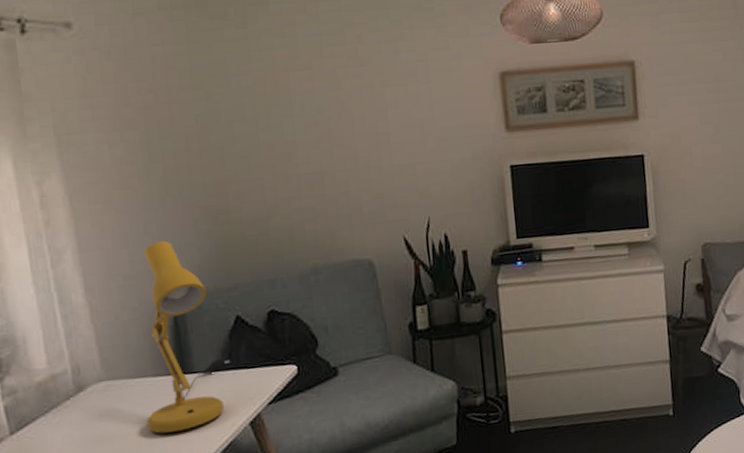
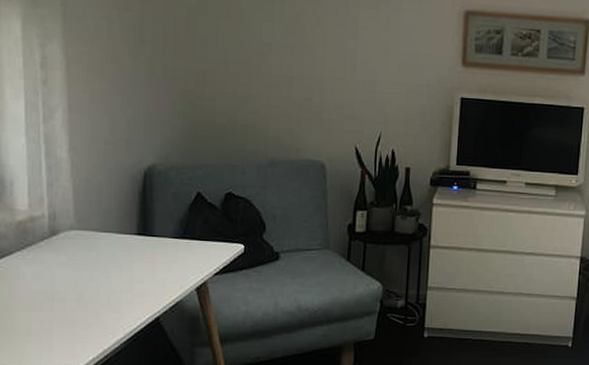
desk lamp: present [144,240,229,434] -> none [107,114,186,285]

